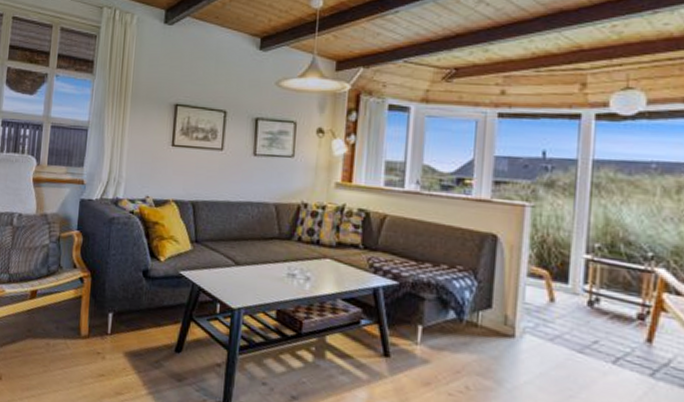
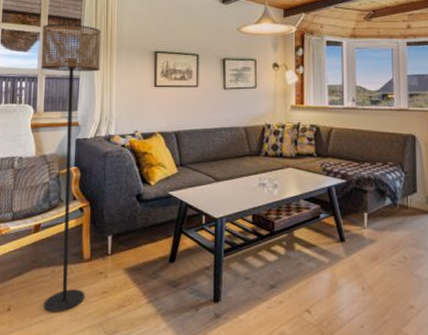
floor lamp: none [35,64,115,390] -> present [41,24,101,312]

